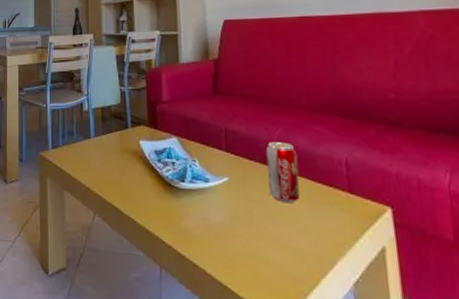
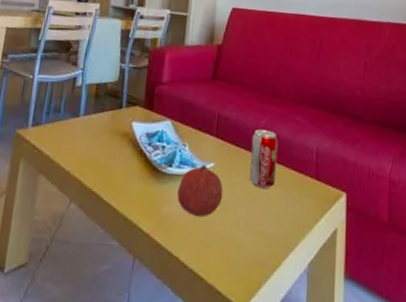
fruit: none [194,178,243,231] -> present [177,164,223,218]

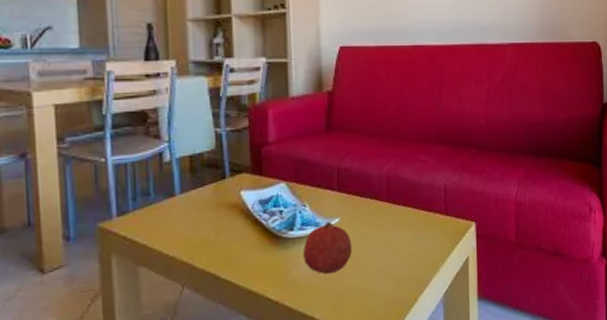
beverage can: present [249,130,279,188] -> none [376,175,405,234]

